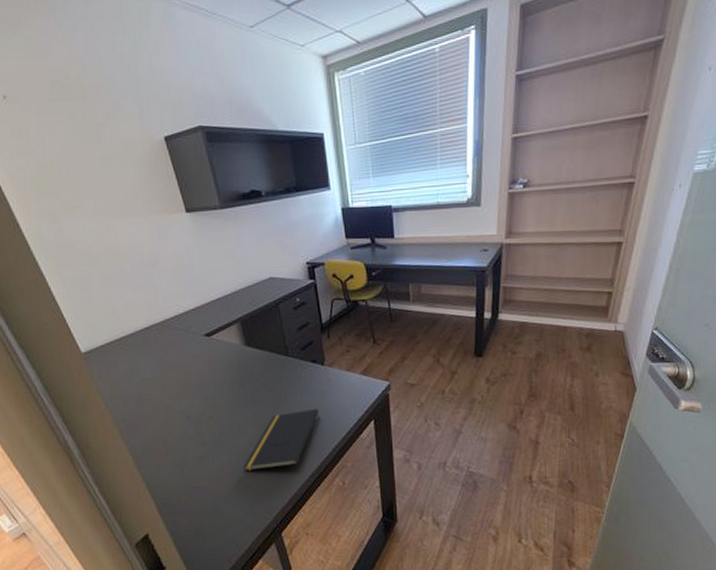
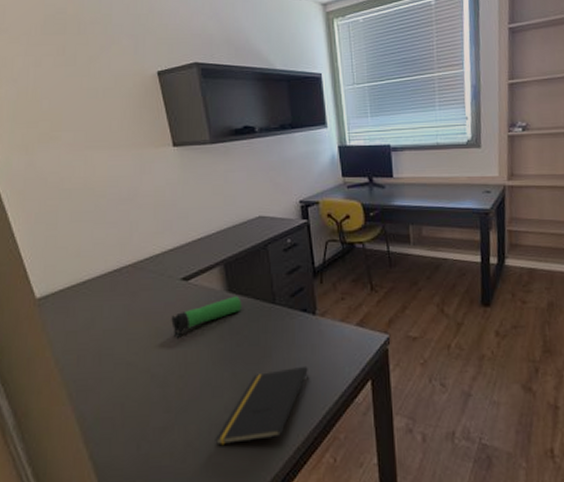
bottle: none [198,349,259,385] -> present [171,296,242,338]

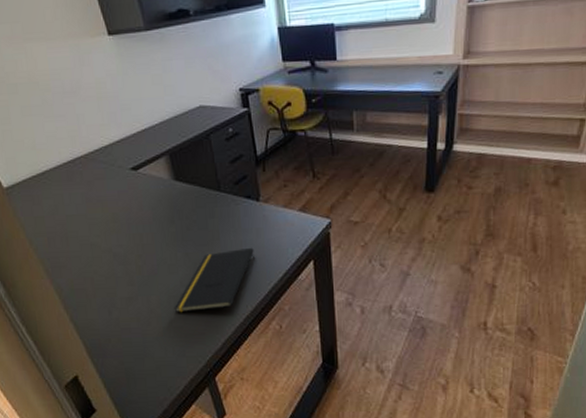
bottle: present [171,296,242,338] -> none [125,184,189,223]

